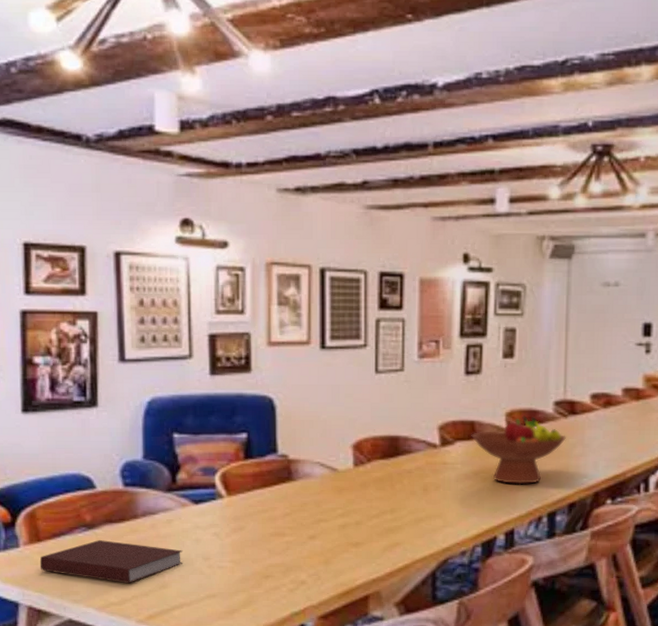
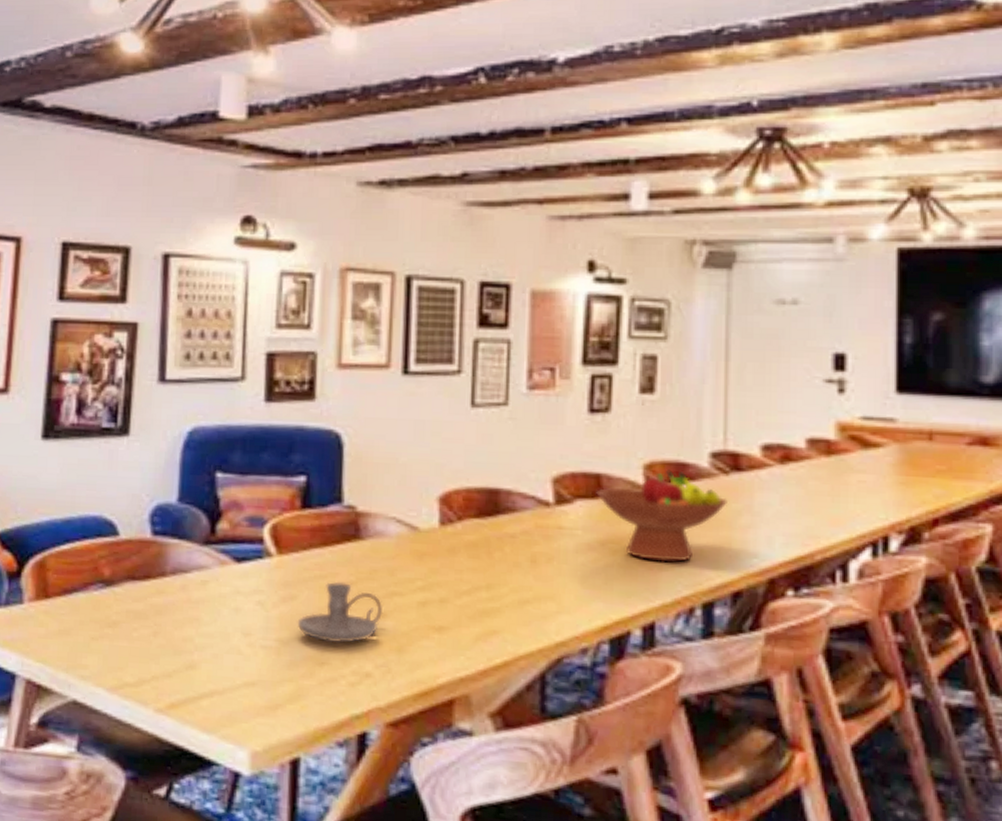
notebook: present [39,540,183,584] -> none [45,601,219,660]
candle holder: none [246,514,313,561] -> present [297,581,384,644]

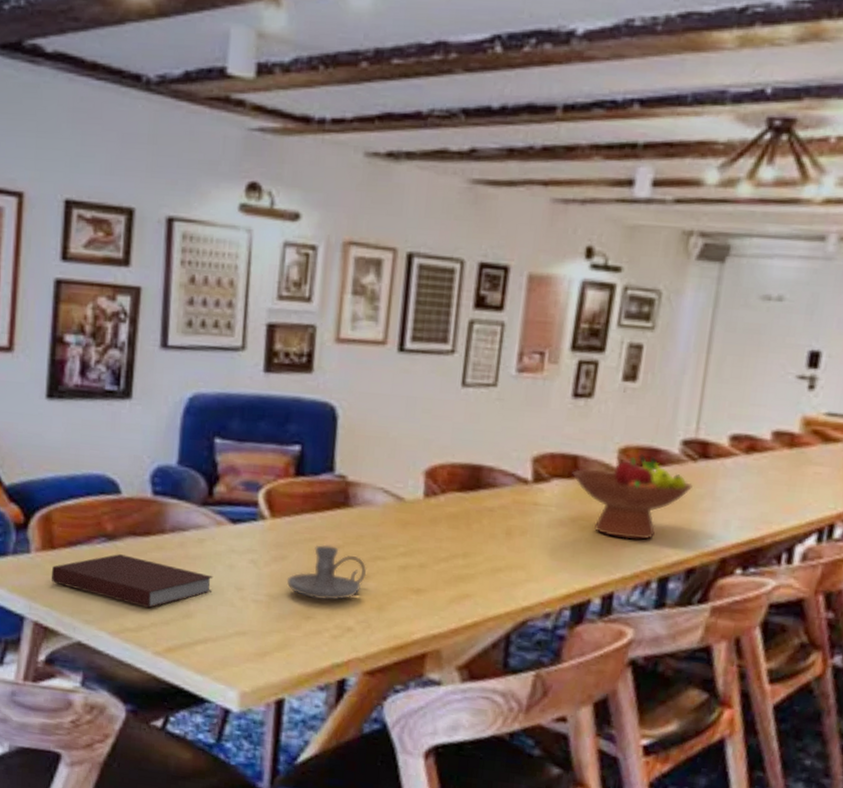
notebook: none [45,601,219,660] -> present [51,554,214,609]

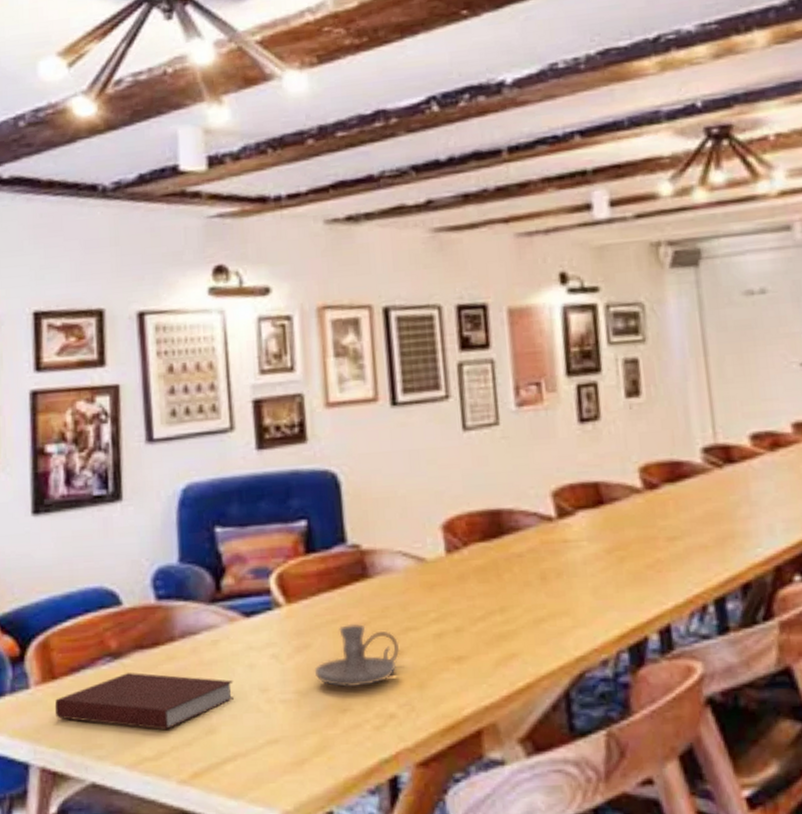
fruit bowl: present [572,454,693,540] -> none [596,470,725,563]

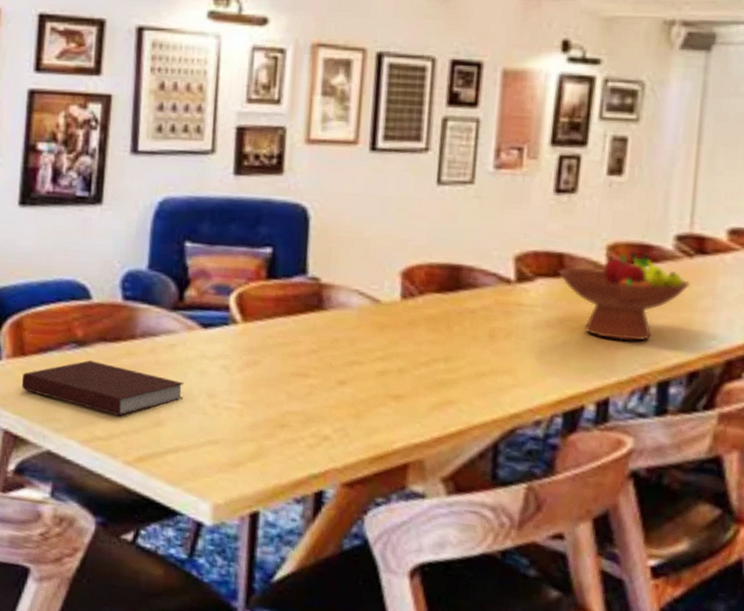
candle holder: present [314,623,400,688] -> none [259,349,344,408]
fruit bowl: none [596,470,725,563] -> present [558,251,690,342]

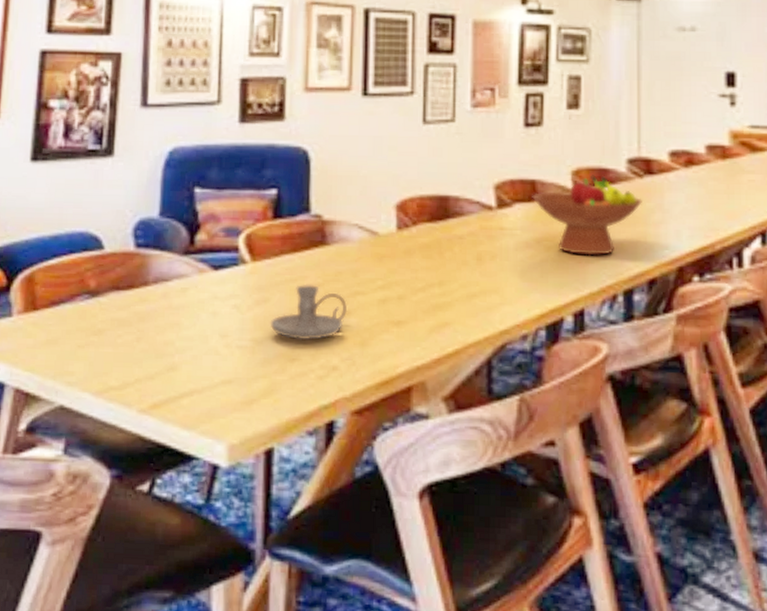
notebook: present [21,360,185,416] -> none [33,310,198,364]
candle holder: none [259,349,344,408] -> present [270,284,348,341]

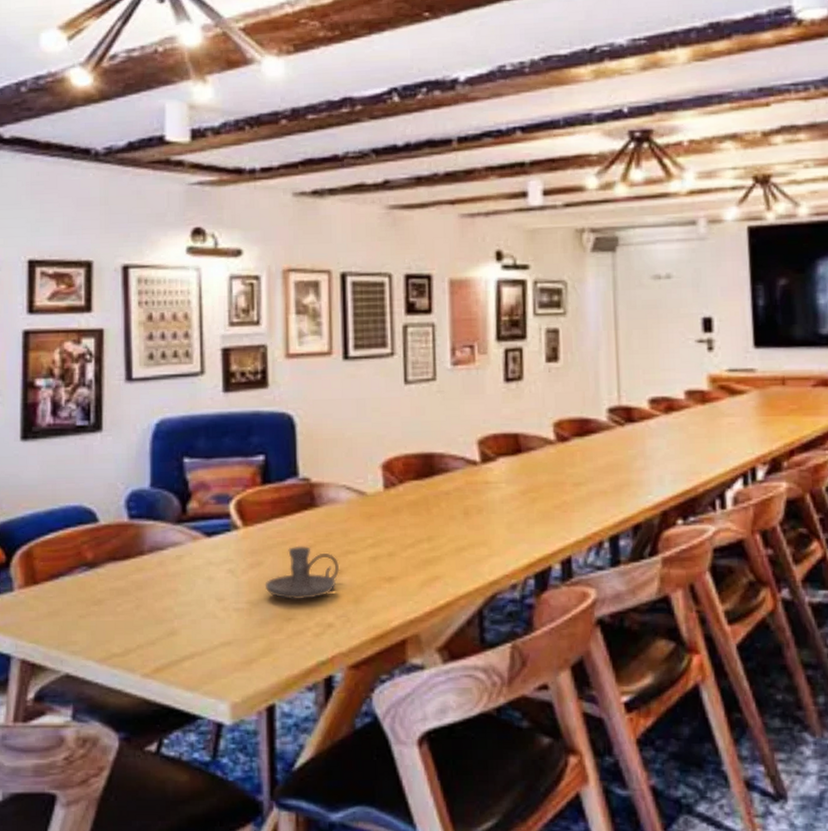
fruit bowl: present [532,175,642,256] -> none [515,425,624,505]

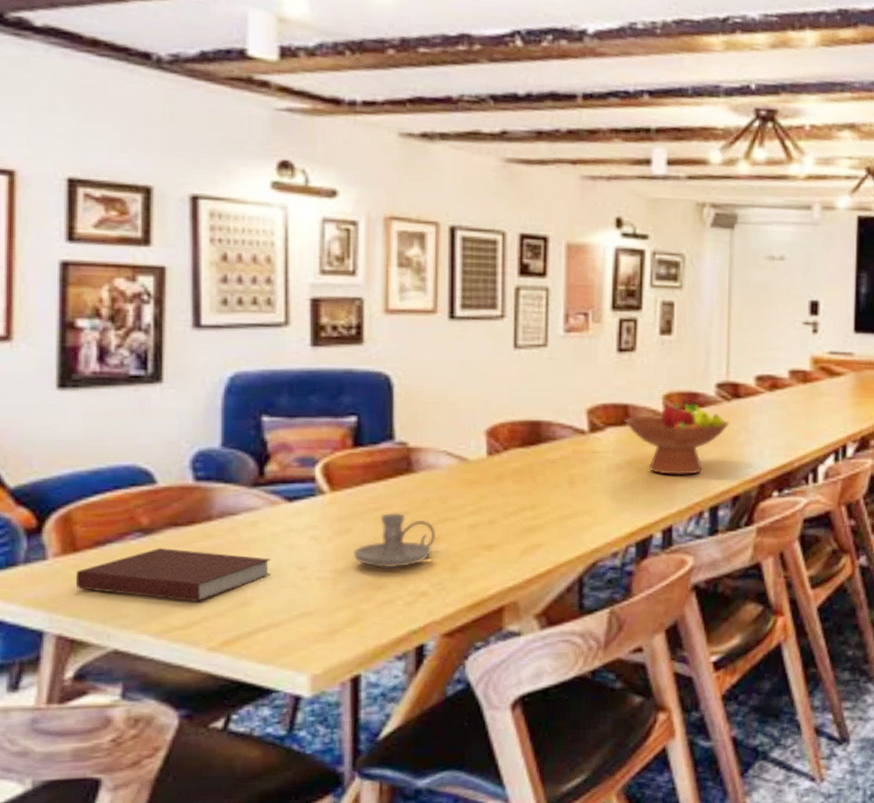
notebook: none [35,581,195,631] -> present [75,548,272,602]
fruit bowl: none [515,425,624,505] -> present [624,399,729,476]

